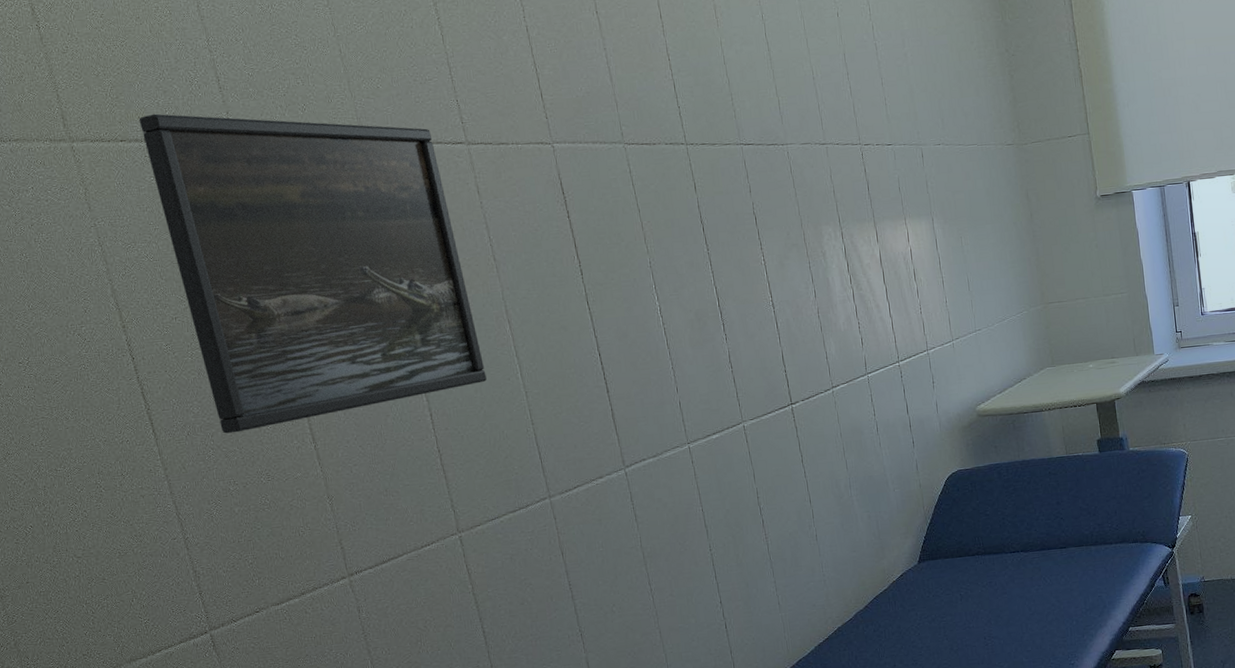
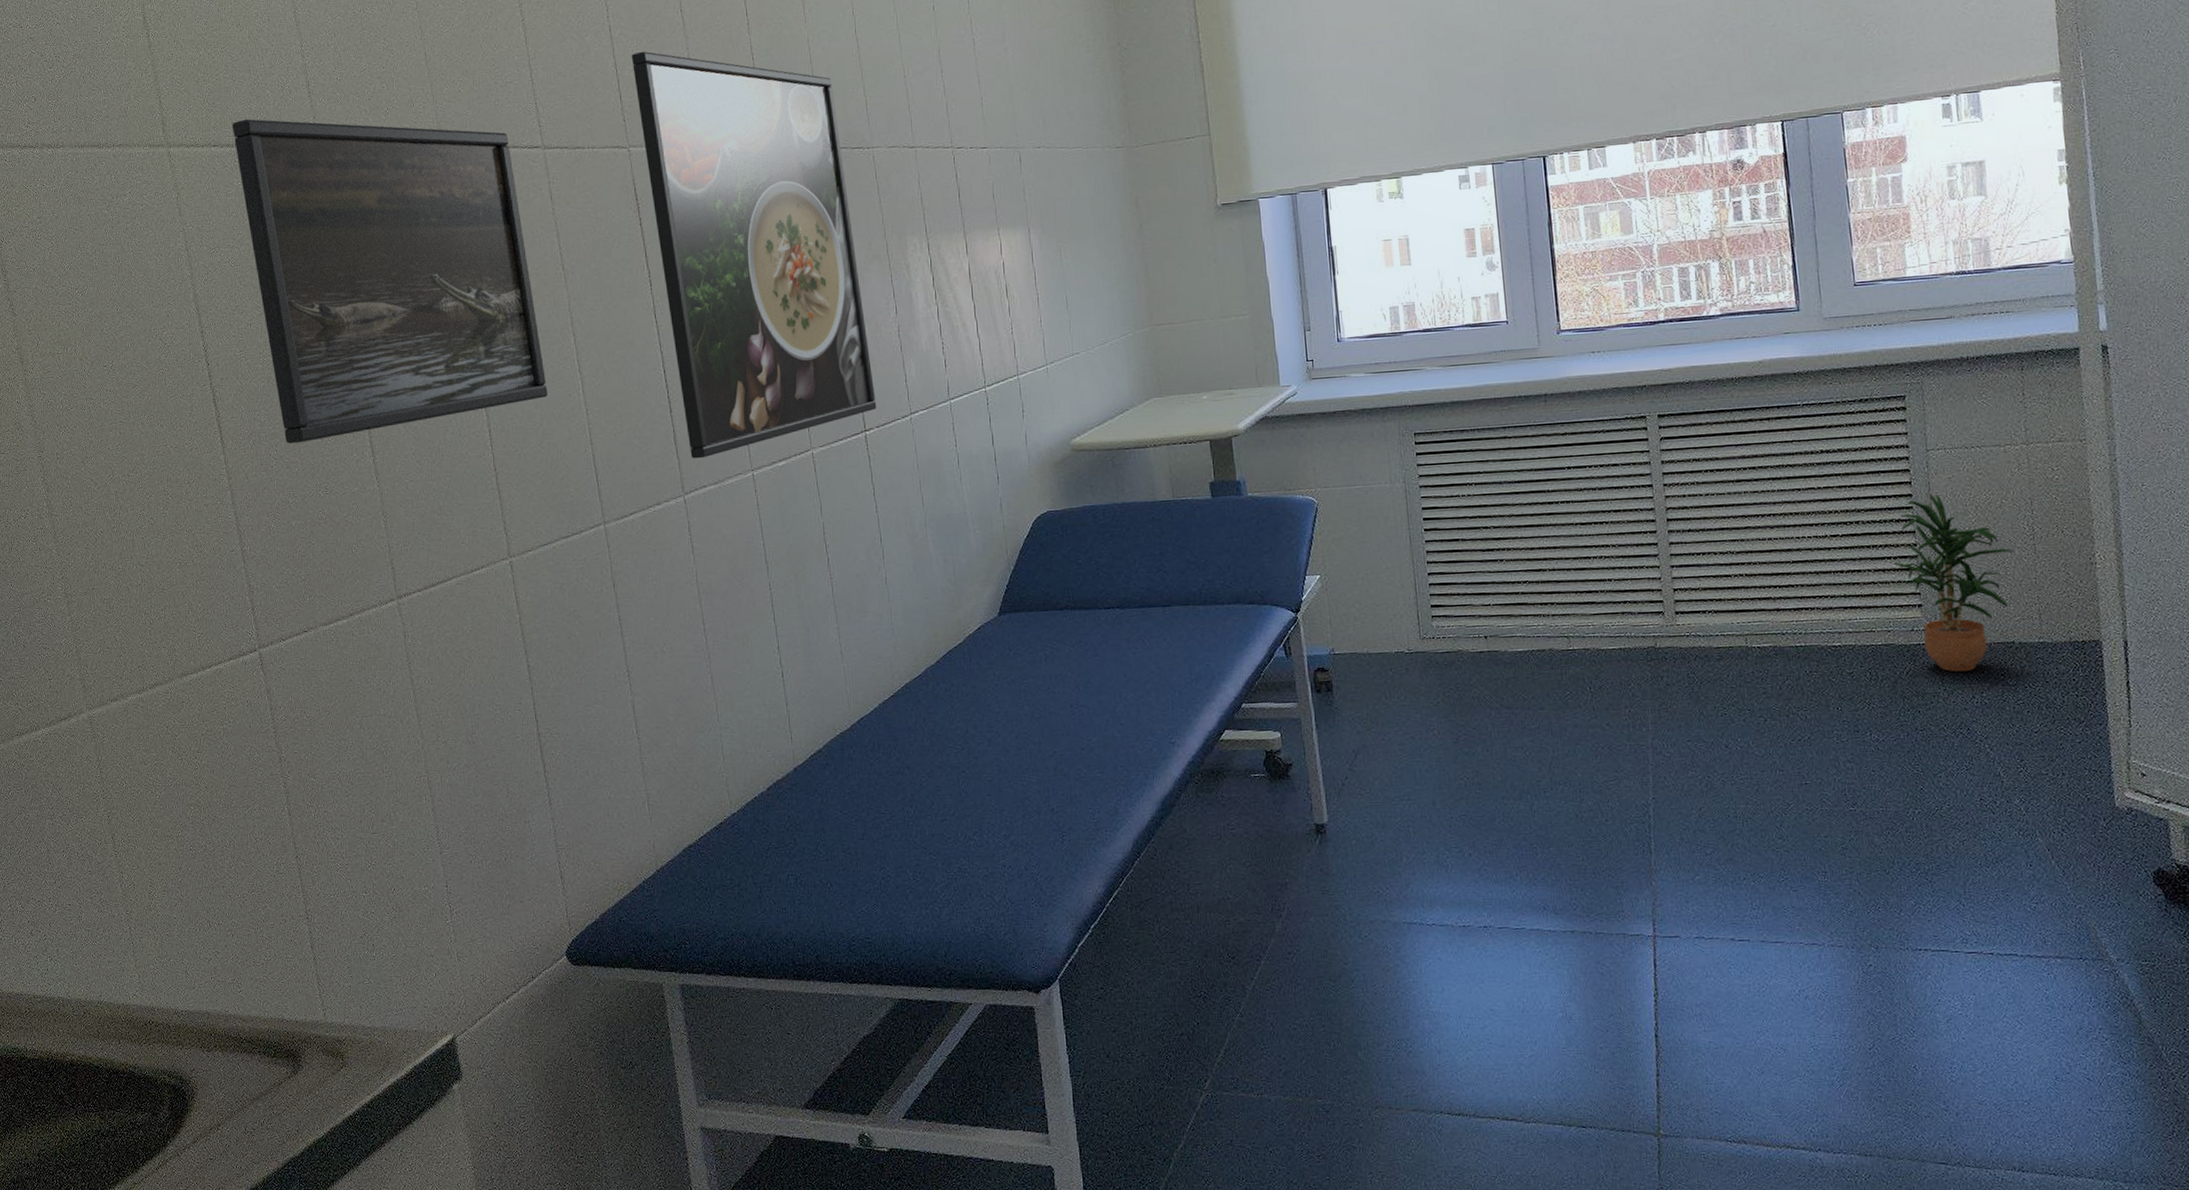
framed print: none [549,51,801,435] -> present [631,51,877,459]

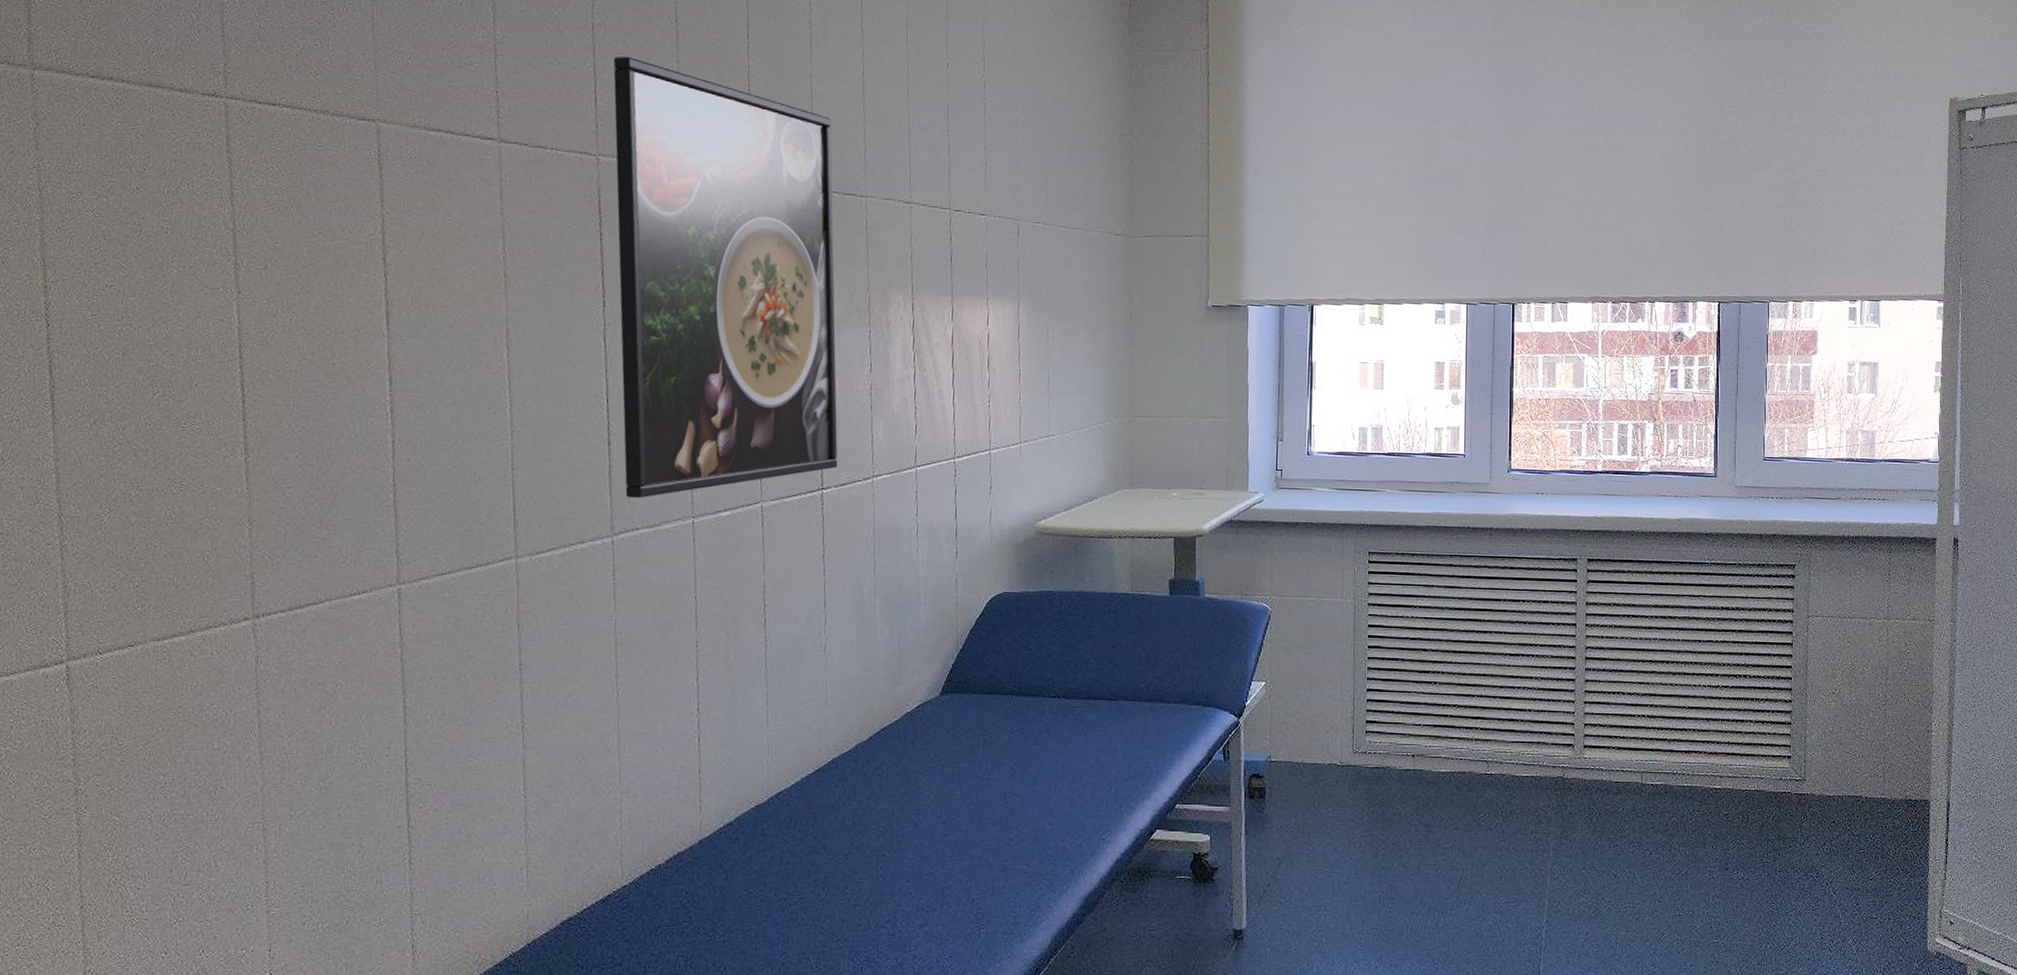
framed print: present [232,119,548,444] -> none [118,52,469,429]
potted plant: present [1893,493,2015,672] -> none [1771,655,1870,820]

